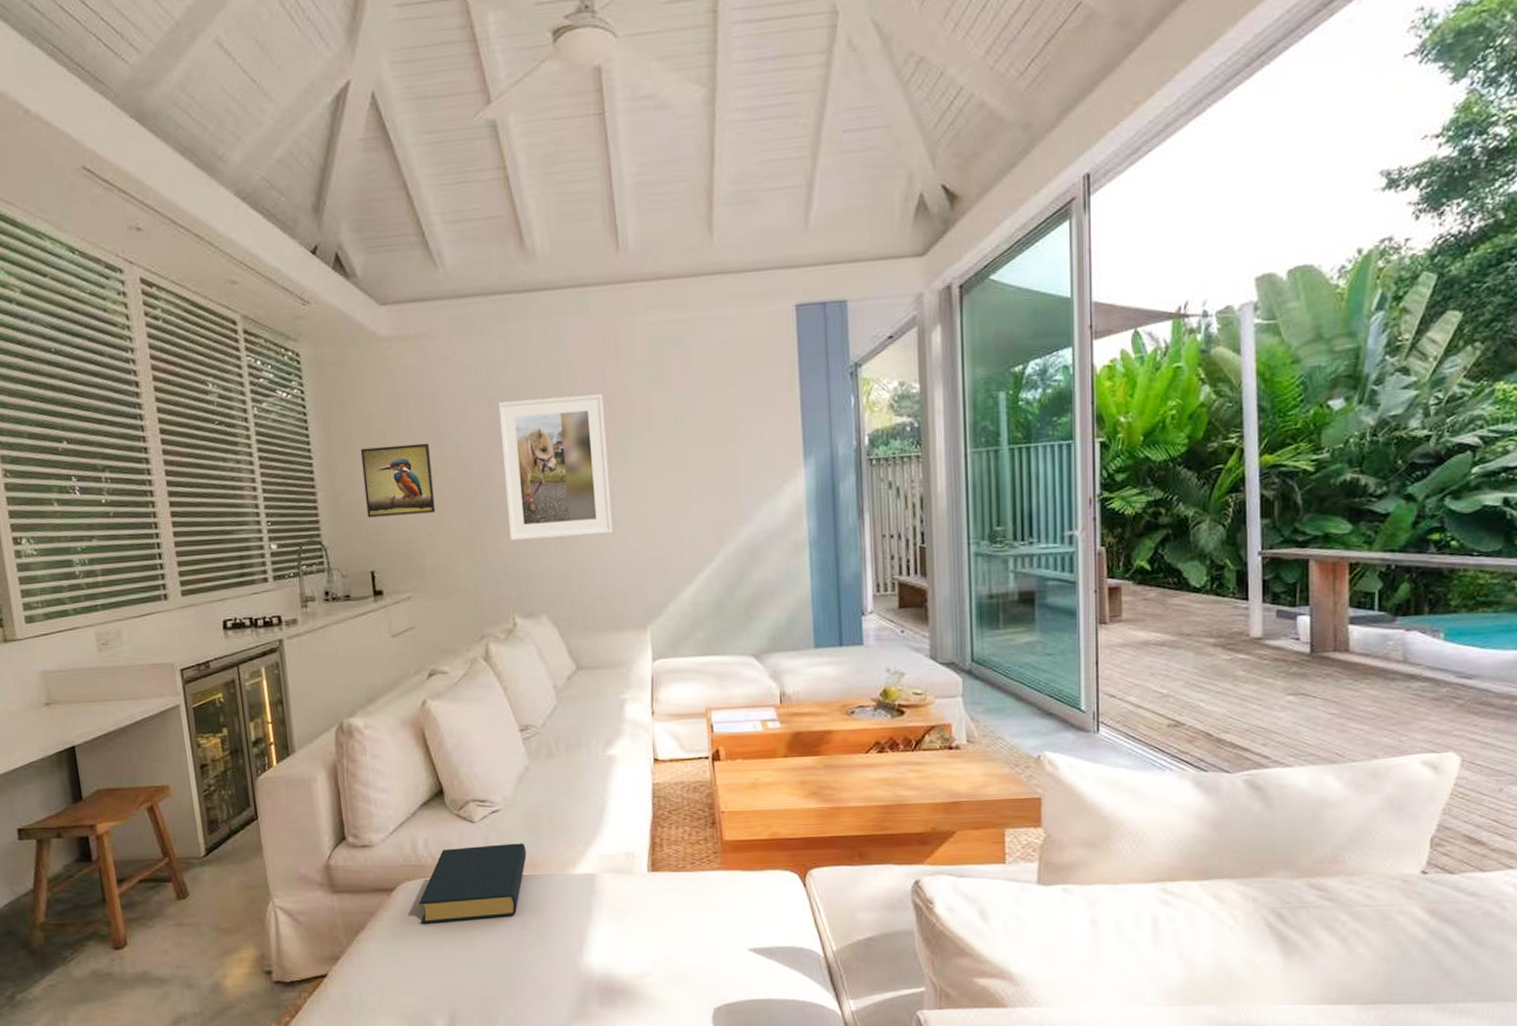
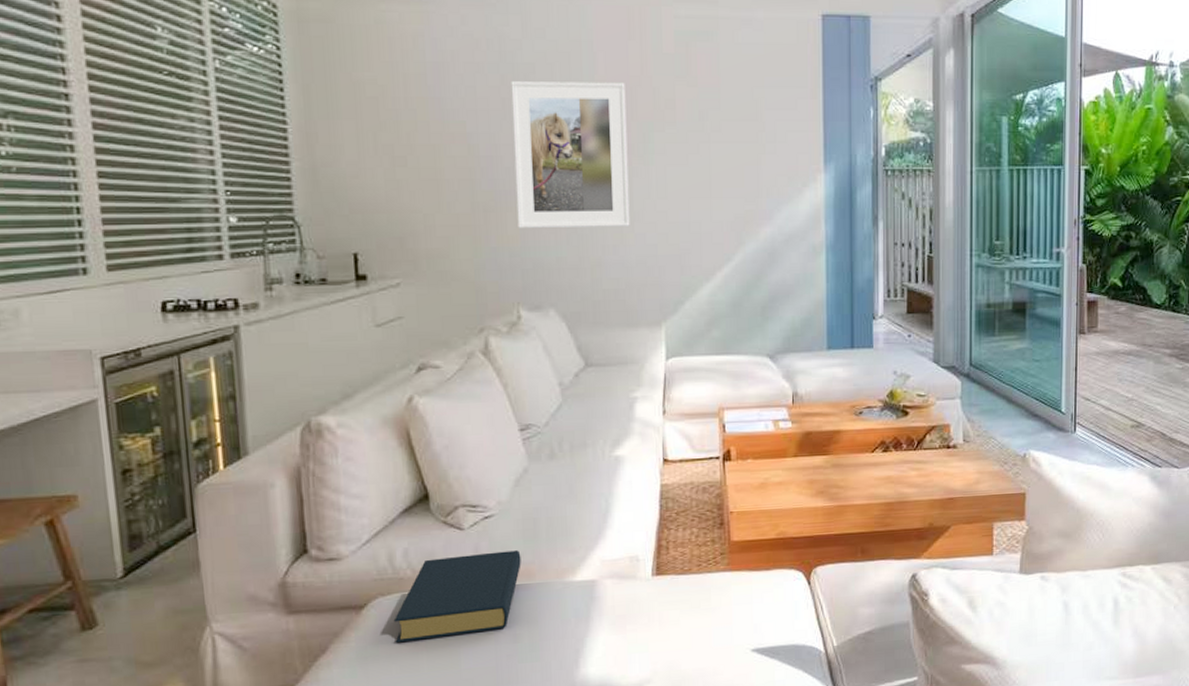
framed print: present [360,443,435,518] -> none [347,117,434,194]

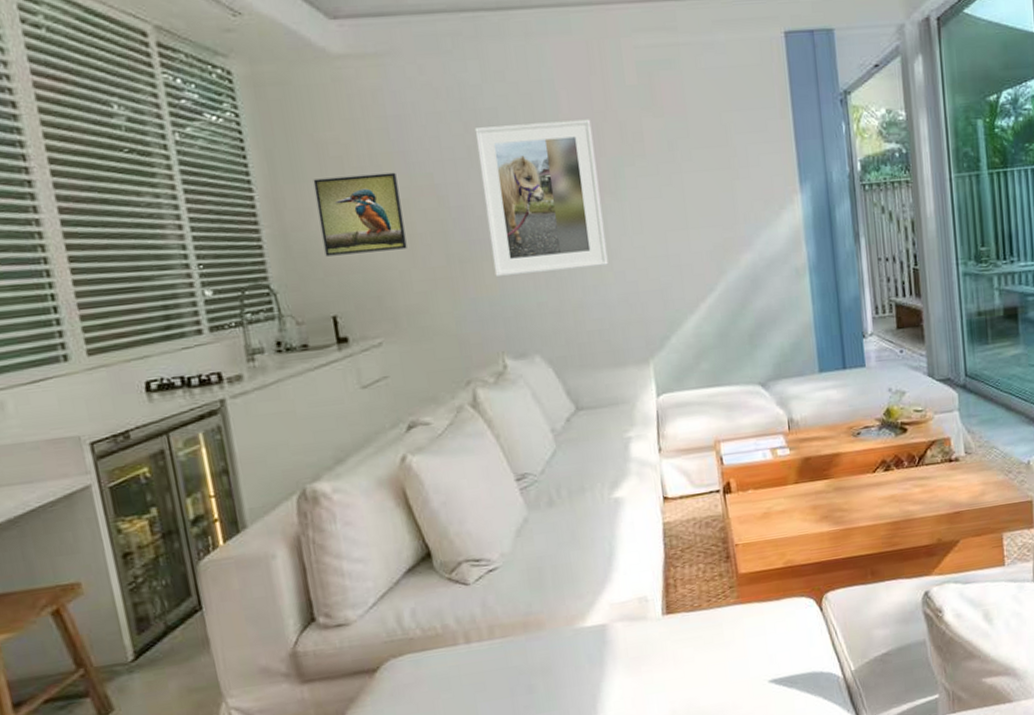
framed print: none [347,117,434,194] -> present [313,172,407,257]
hardback book: present [393,550,521,643] -> none [407,601,530,704]

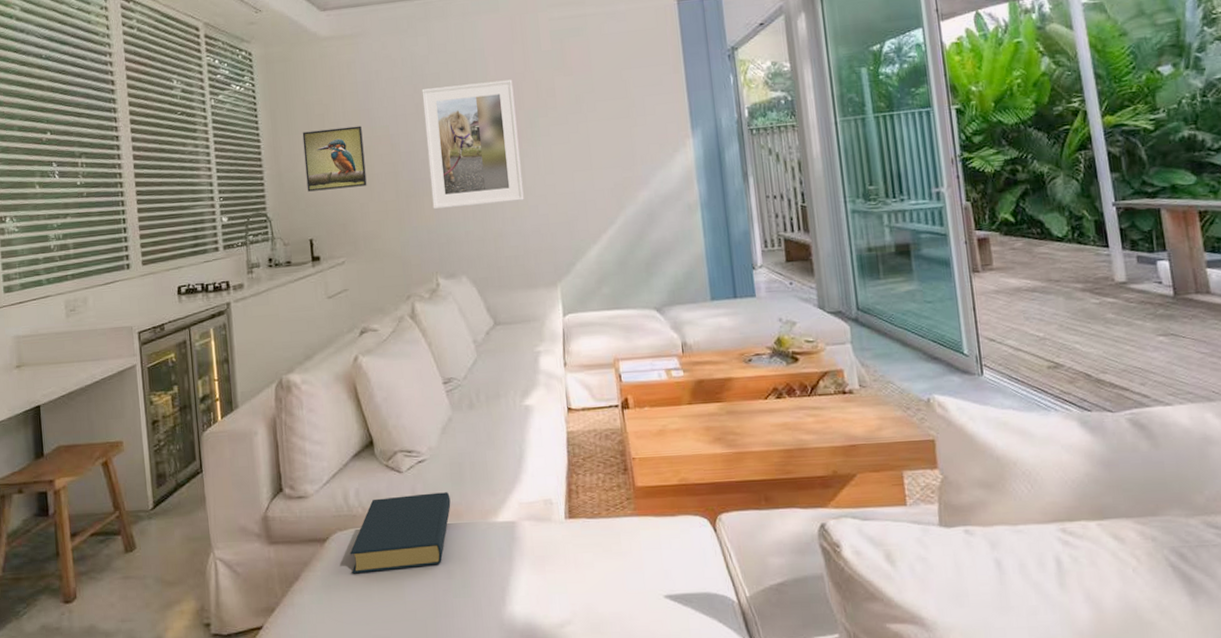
hardback book: none [407,601,530,704] -> present [350,492,451,574]

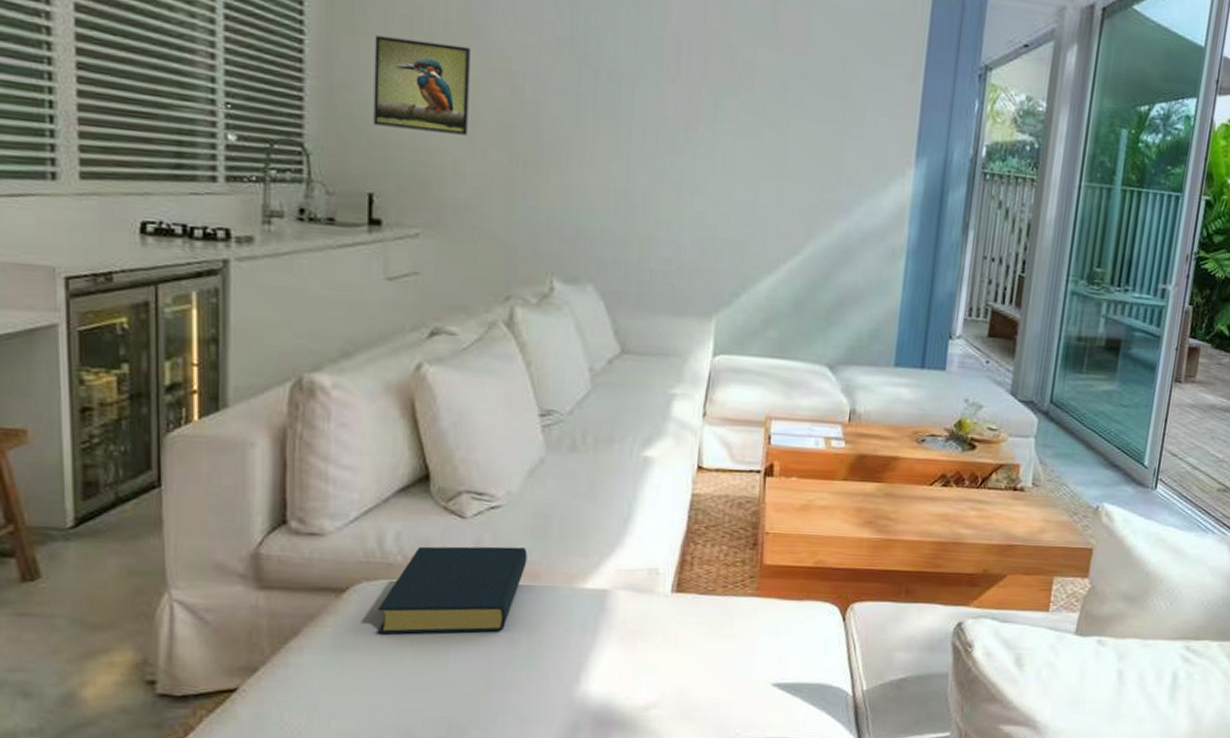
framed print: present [421,79,524,209] -> none [560,17,700,201]

